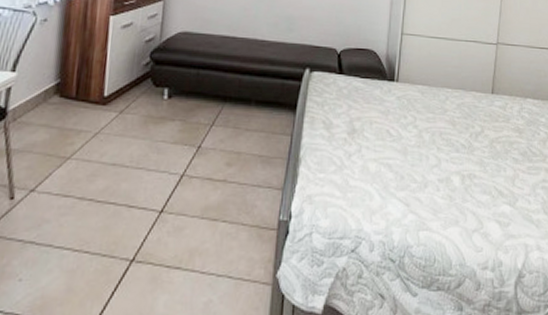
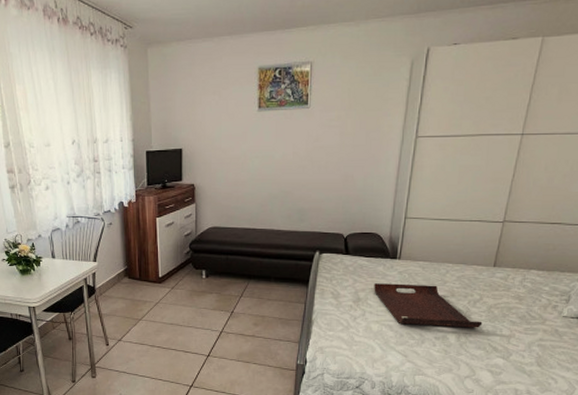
serving tray: none [370,110,486,167] -> present [374,283,483,328]

